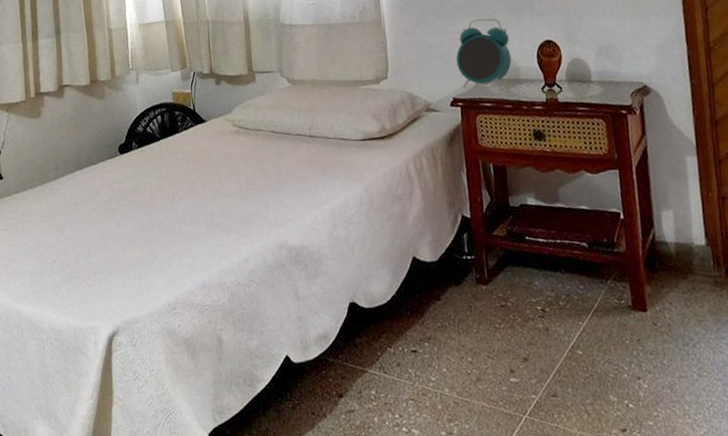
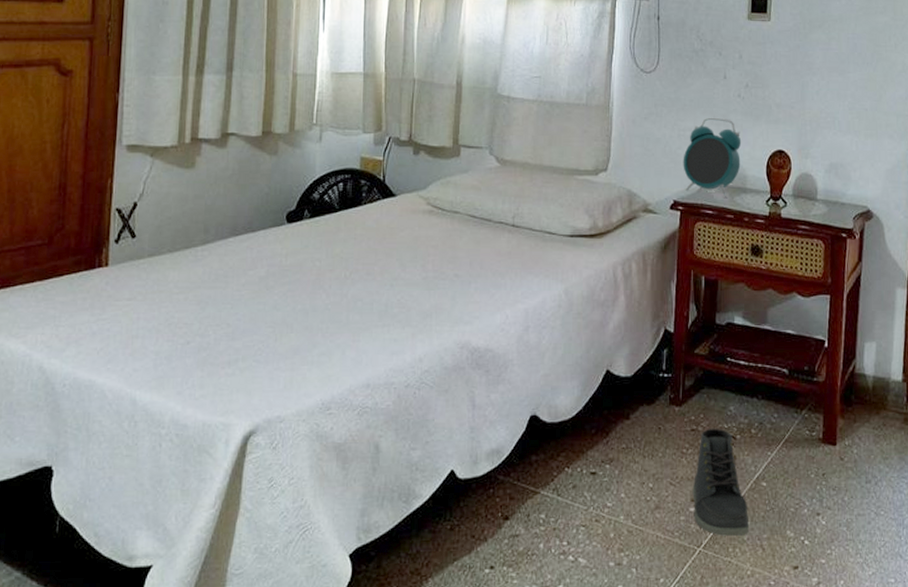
sneaker: none [509,302,572,403] -> present [692,428,750,536]

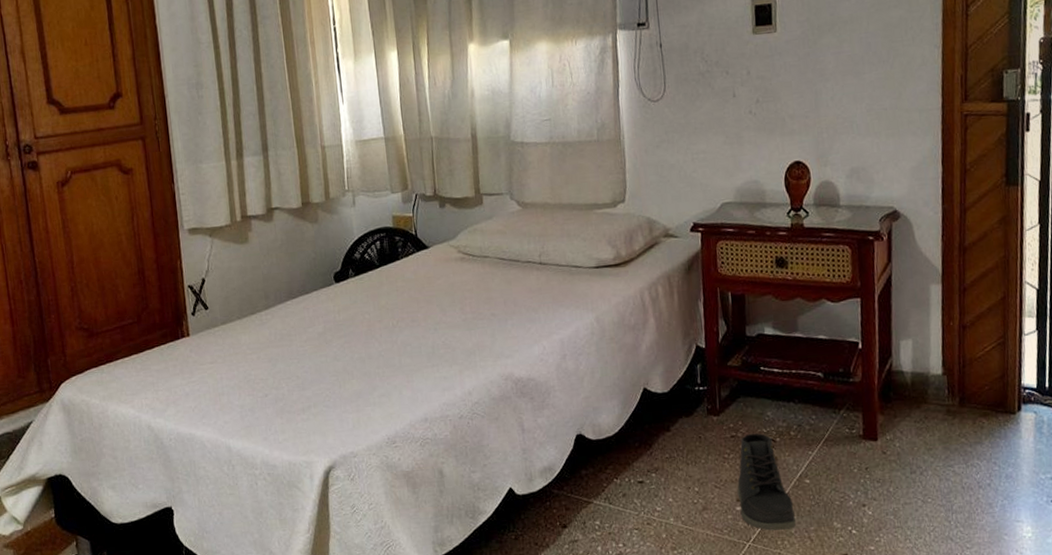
alarm clock: present [683,117,742,197] -> none [698,136,758,214]

